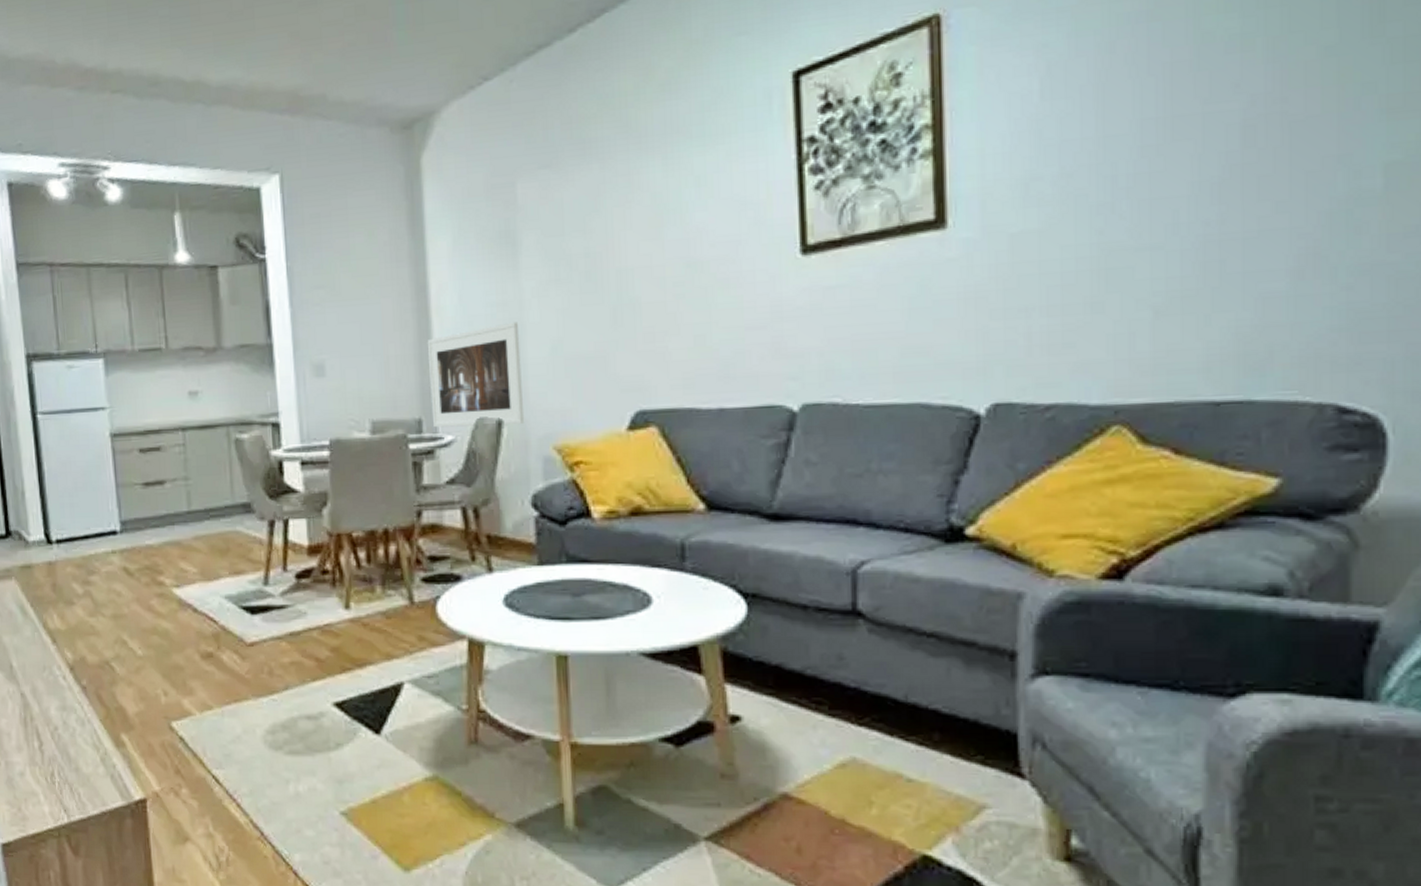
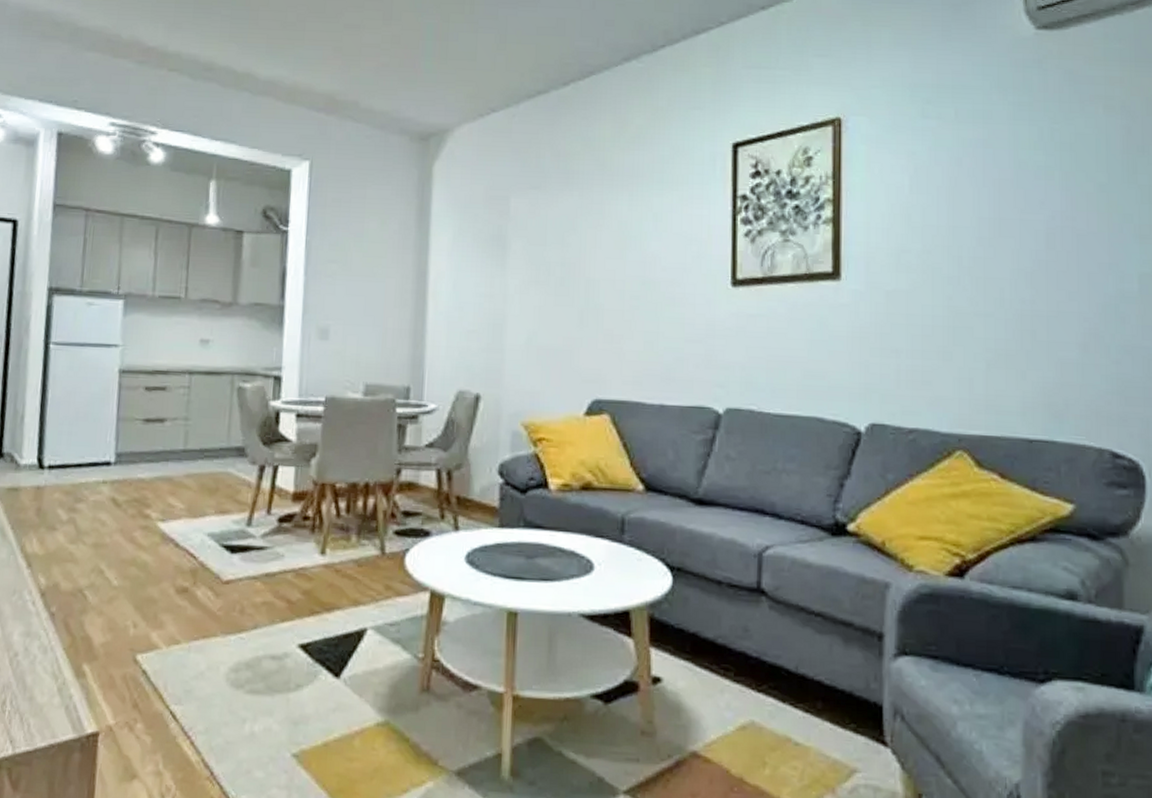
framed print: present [427,322,525,428] -> none [419,312,502,400]

